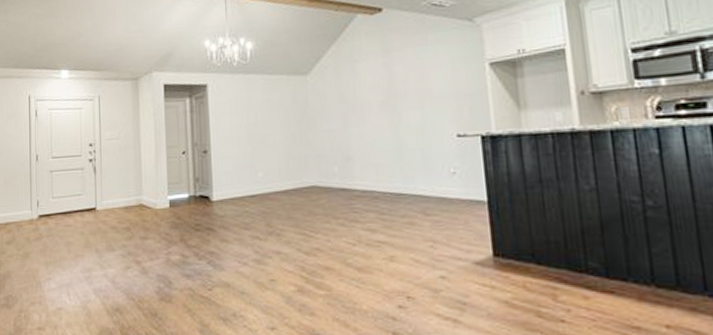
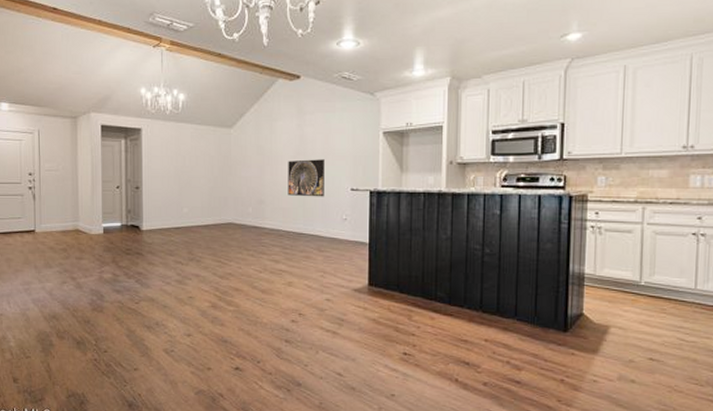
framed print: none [376,102,425,149] -> present [288,159,325,197]

